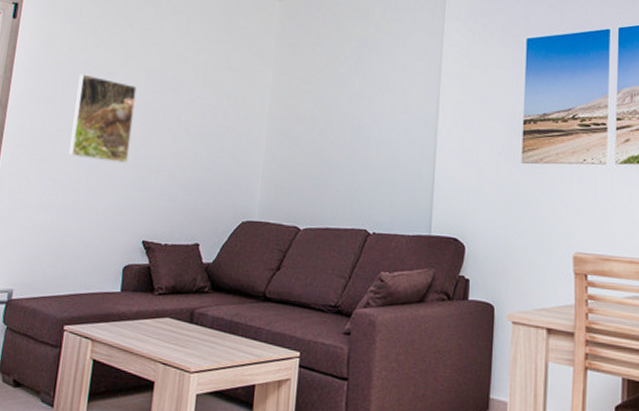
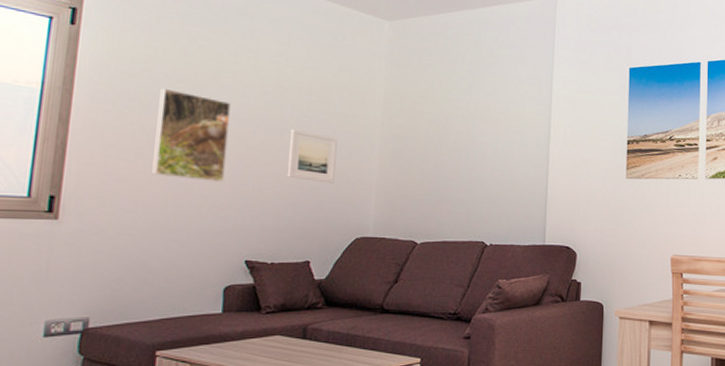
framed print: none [181,111,229,165] -> present [286,129,337,183]

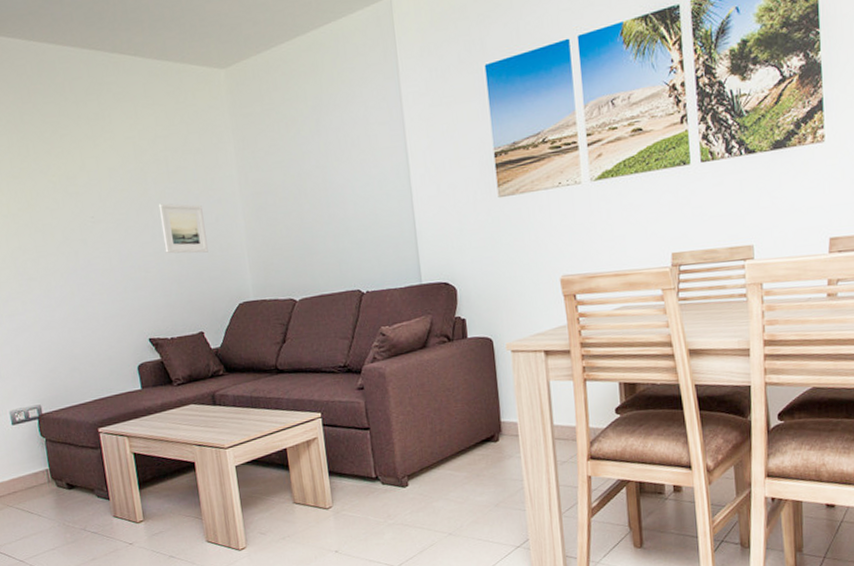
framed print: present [152,88,231,183] -> none [40,184,114,270]

